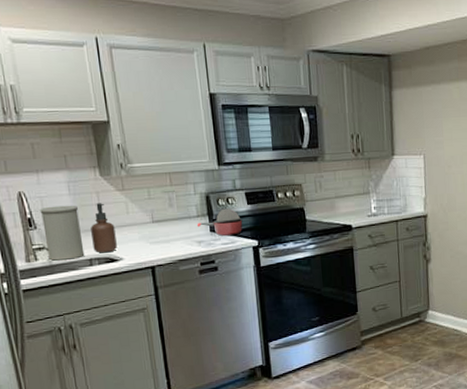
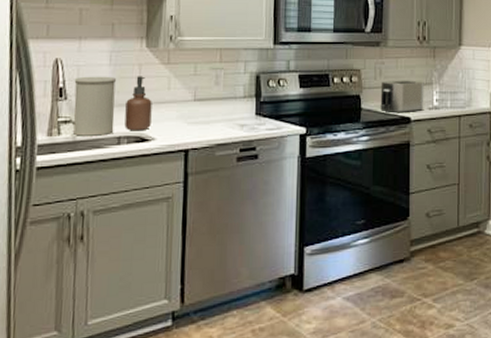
saucepan: present [197,208,243,237] -> none [243,91,292,121]
toaster: none [321,190,364,222] -> present [380,80,424,114]

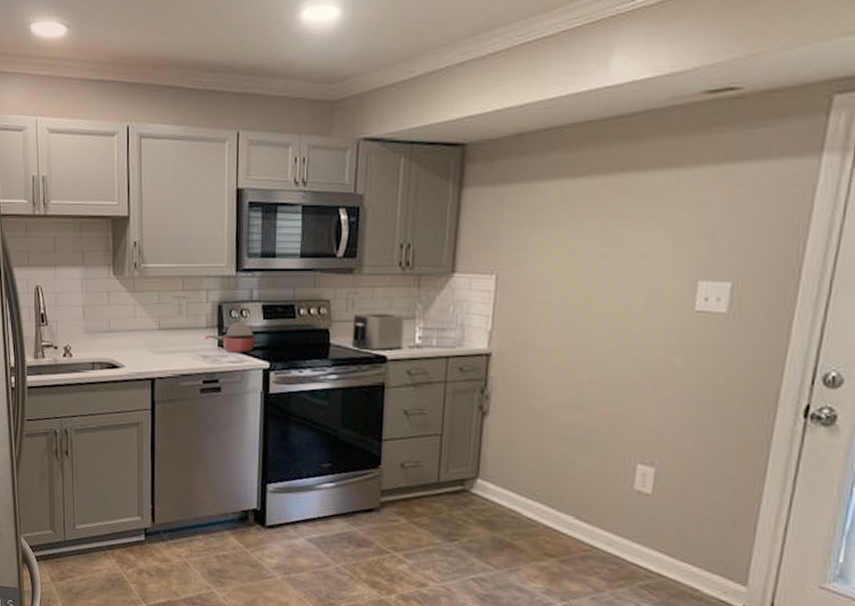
canister: present [73,76,116,136] -> none [53,303,88,361]
soap dispenser: present [124,76,152,131] -> none [97,304,121,358]
saucepan: none [243,91,292,121] -> present [205,321,256,354]

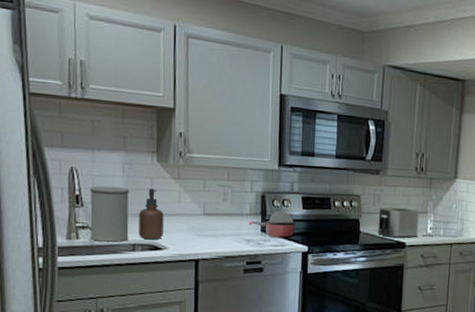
canister: none [53,303,88,361] -> present [89,185,129,242]
soap dispenser: none [97,304,121,358] -> present [138,188,164,240]

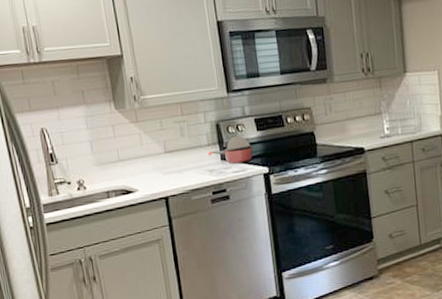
canister: present [89,185,129,242] -> none [60,139,102,194]
soap dispenser: present [138,188,164,240] -> none [107,135,132,186]
toaster: present [378,207,420,239] -> none [332,112,376,146]

